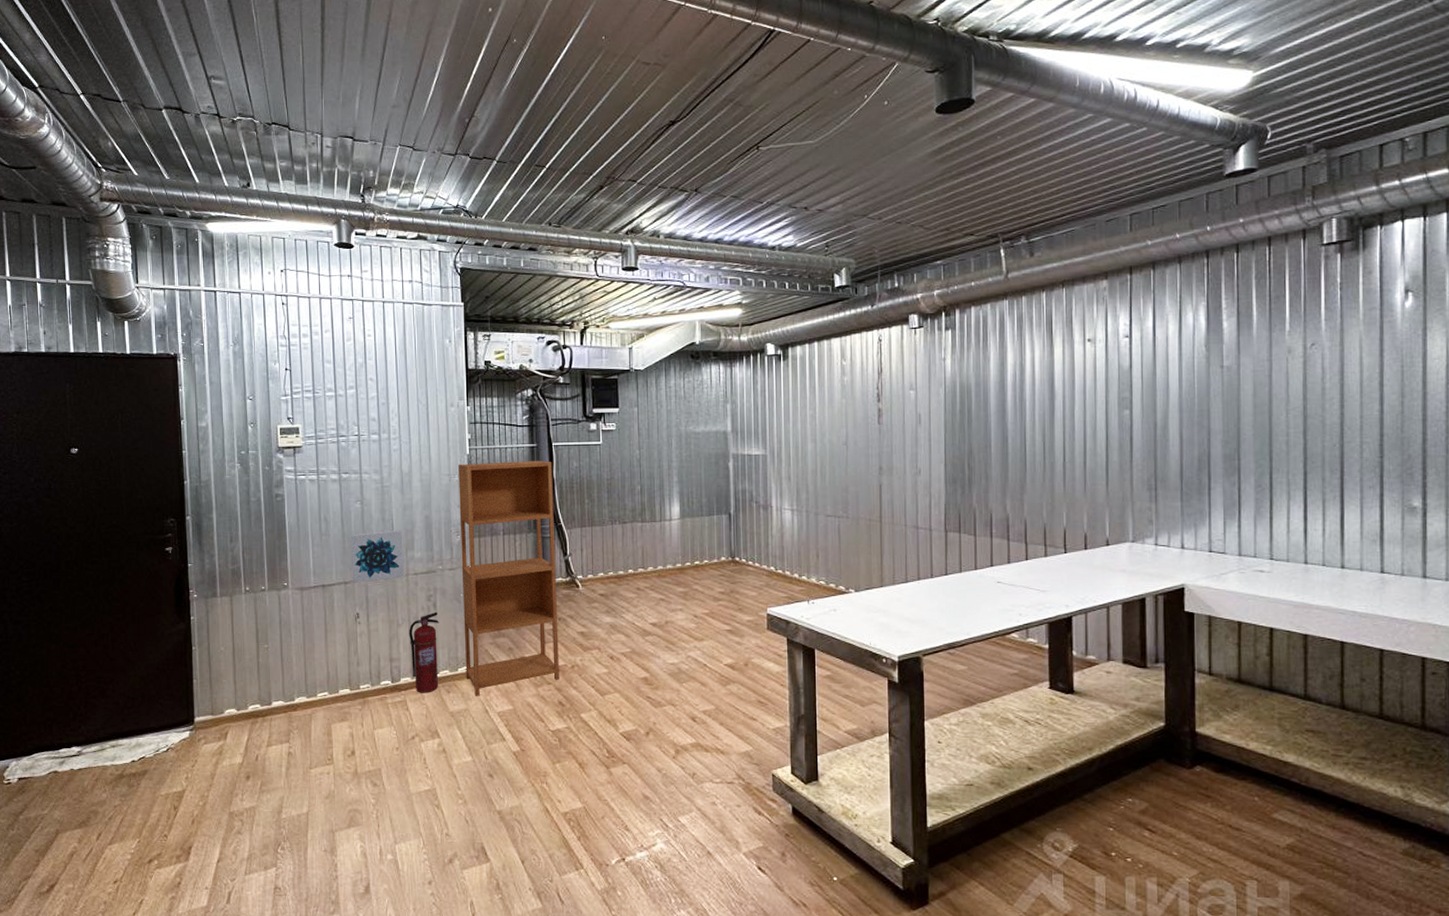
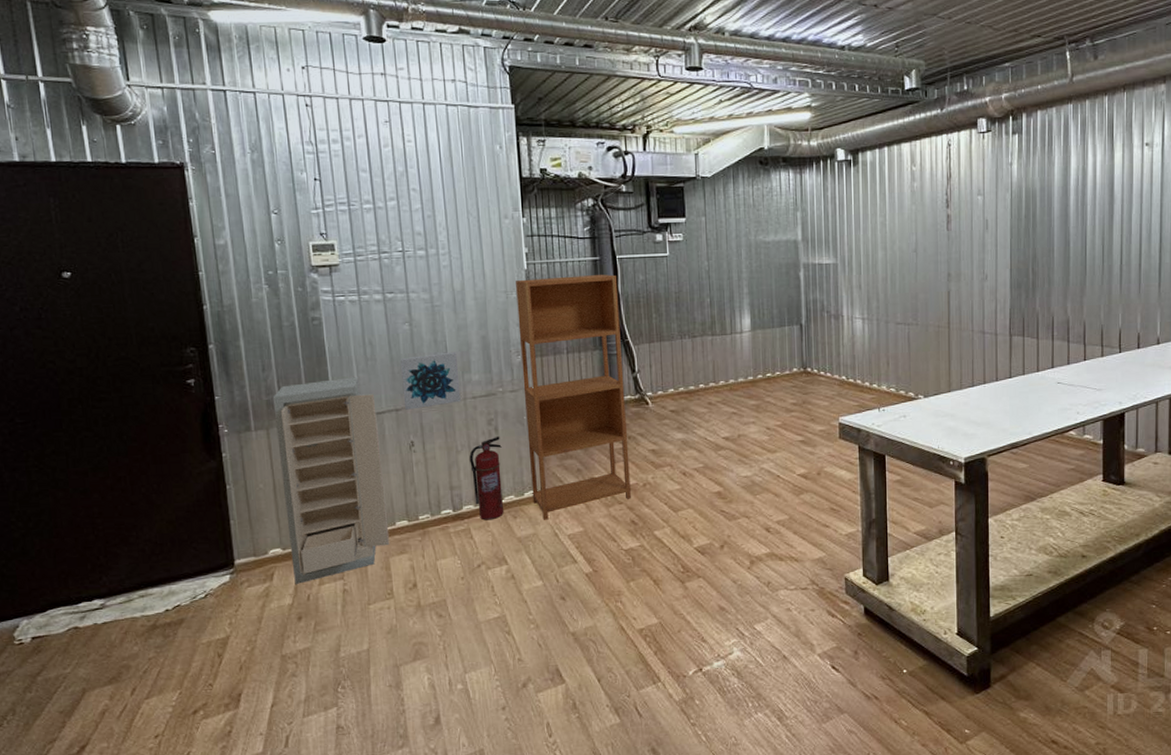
storage cabinet: none [237,550,333,744] -> present [272,377,390,584]

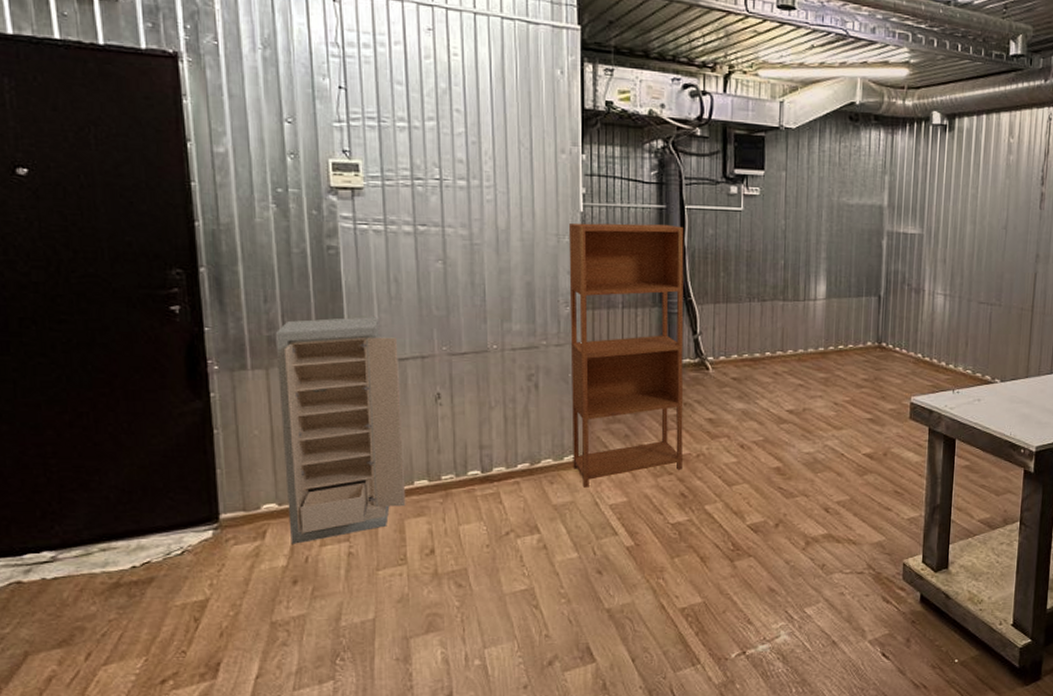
wall art: present [401,351,461,410] -> none [430,297,498,358]
fire extinguisher: present [469,435,503,521] -> none [504,393,542,485]

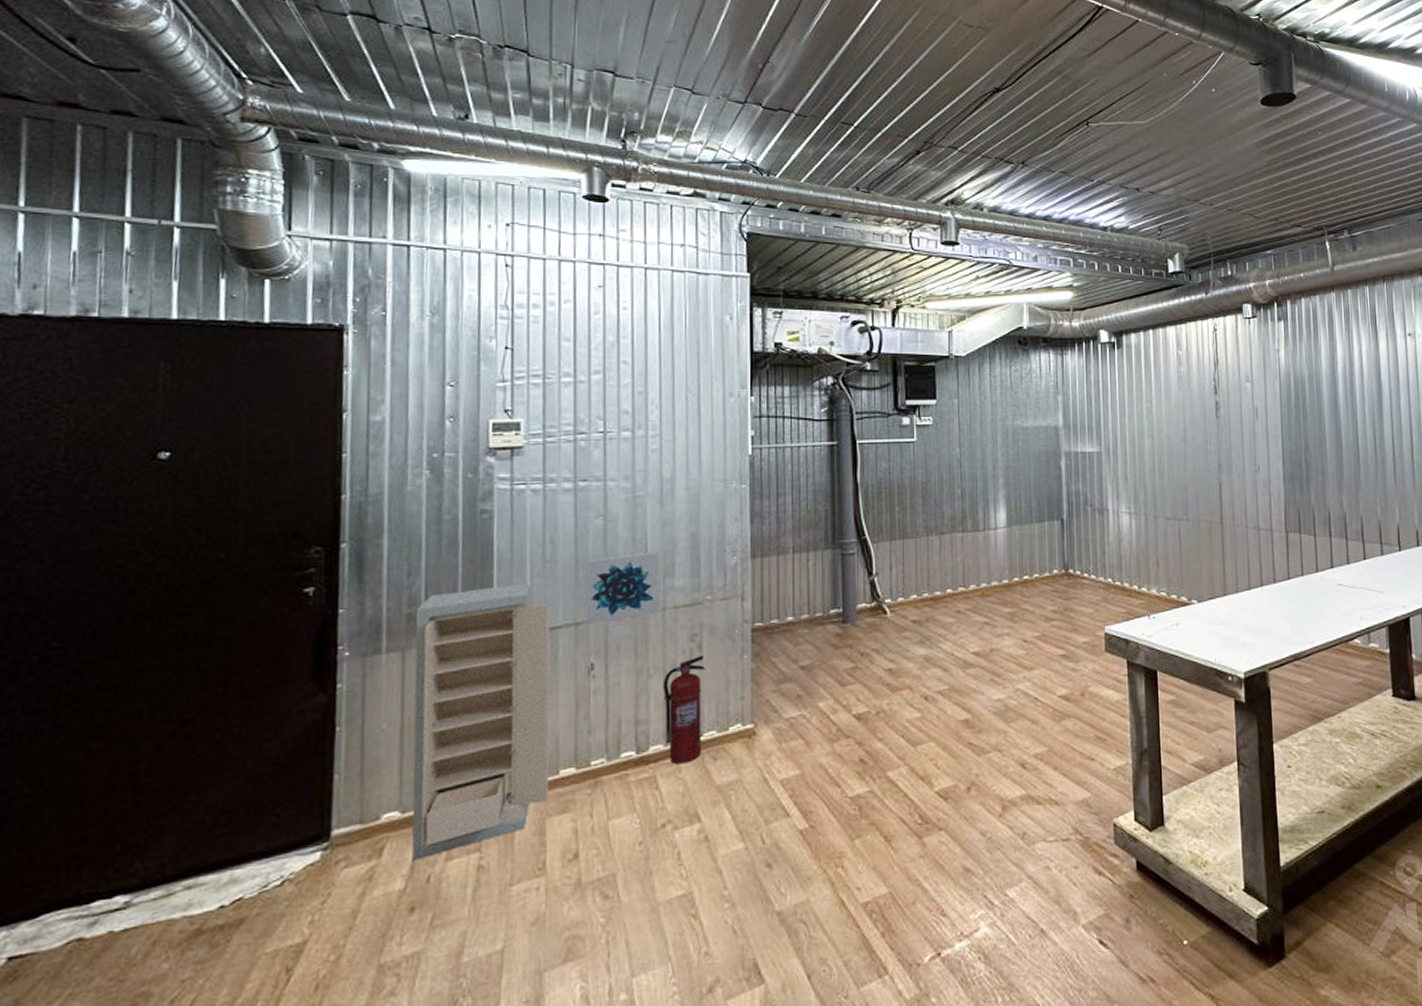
wall art: none [430,297,498,358] -> present [586,551,660,624]
fire extinguisher: none [504,393,542,485] -> present [663,654,705,765]
bookcase: present [569,222,684,488] -> none [737,461,861,762]

